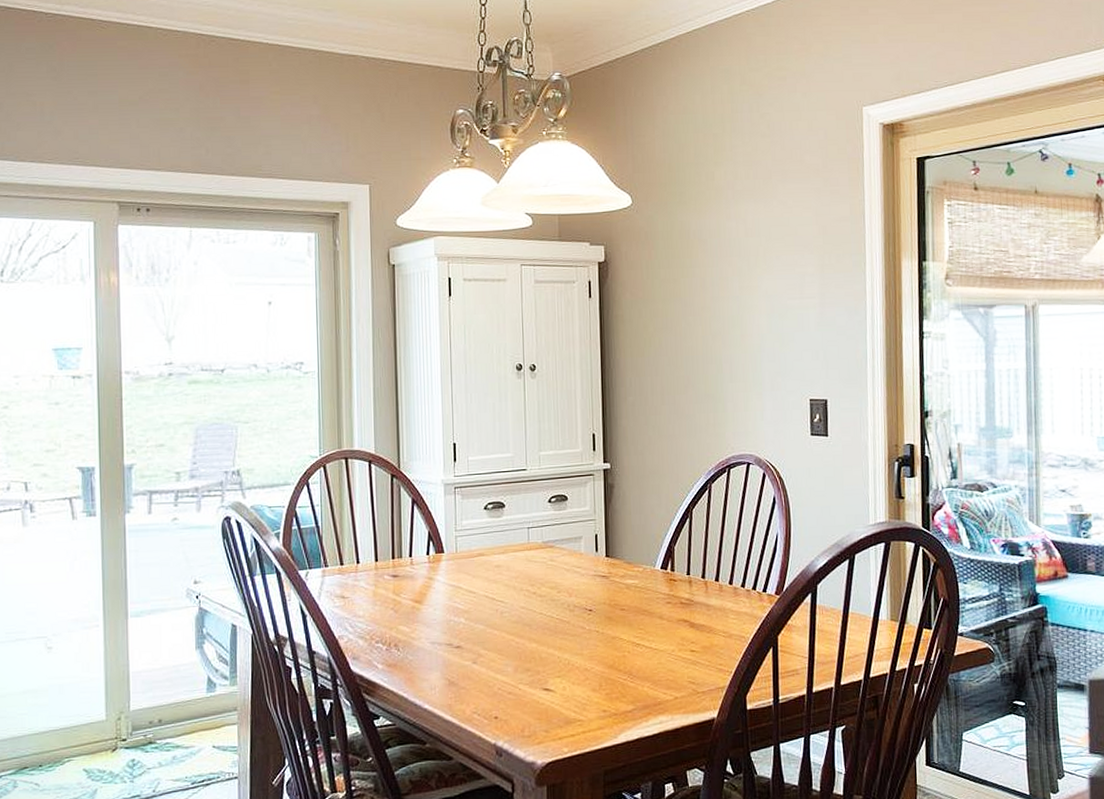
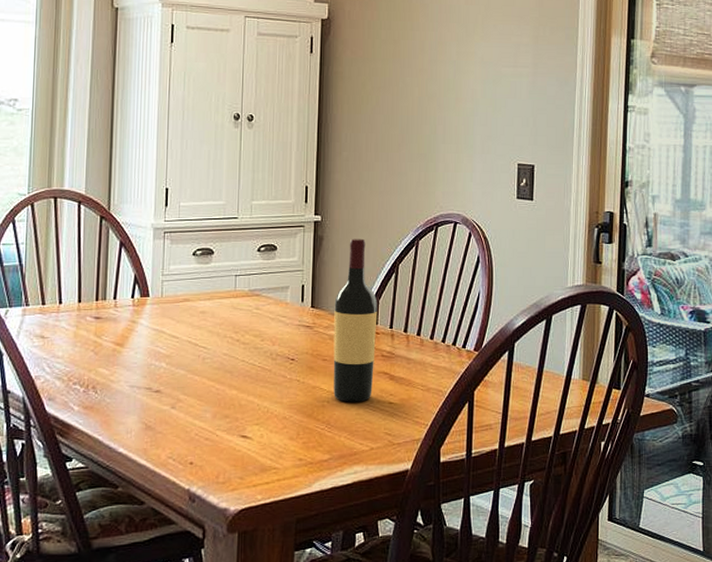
wine bottle: none [629,484,674,652] -> present [333,238,378,402]

